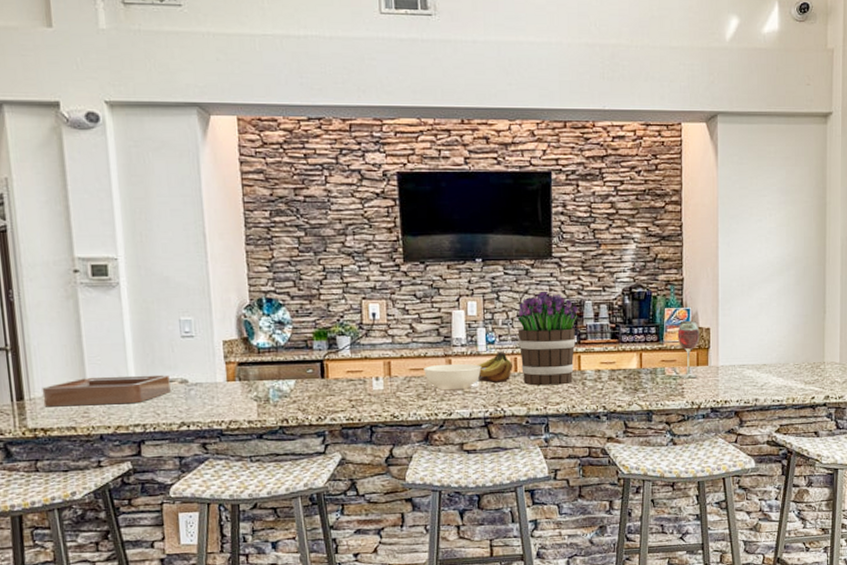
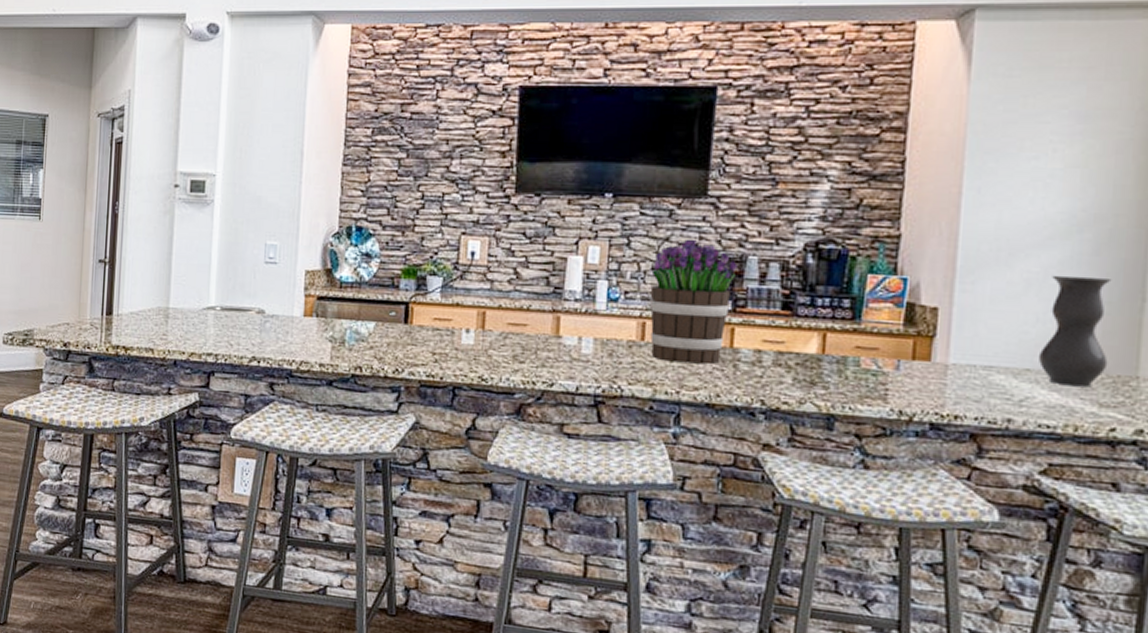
decorative tray: present [42,374,171,407] -> none [129,297,248,331]
bowl: present [423,363,482,391] -> none [524,321,598,357]
fruit: present [477,352,514,384] -> none [592,312,640,354]
wineglass: present [677,320,700,379] -> none [882,293,921,378]
vase: none [770,299,808,373] -> present [1038,275,1112,387]

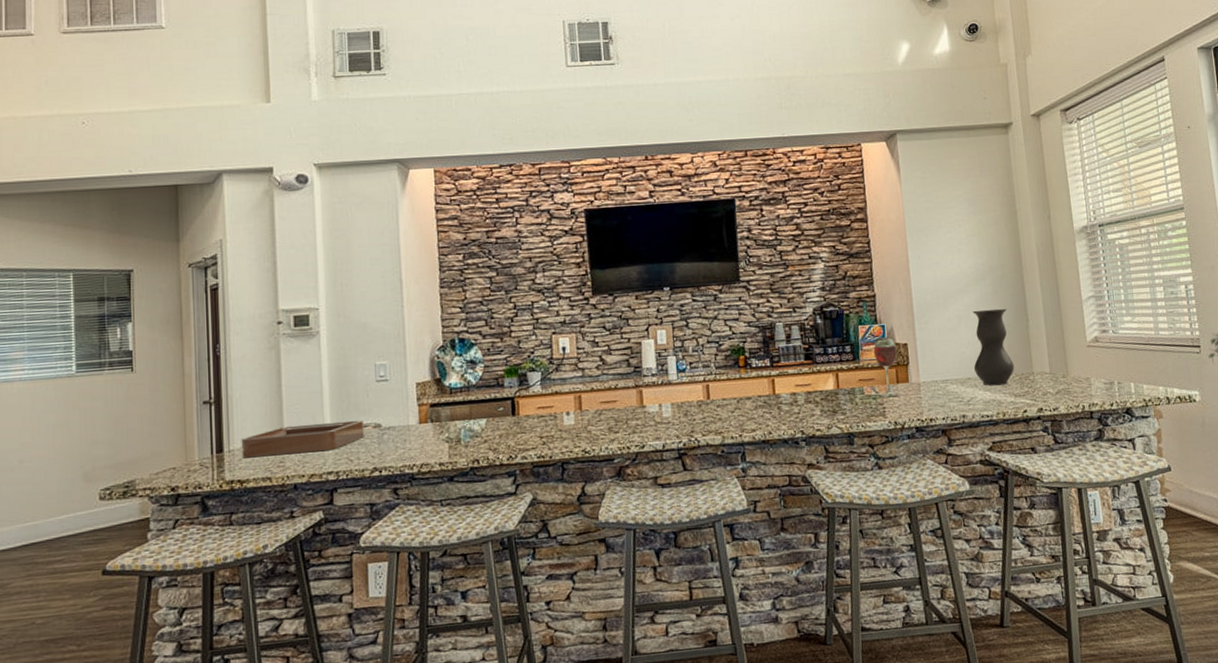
decorative tray: none [129,297,248,331] -> present [241,419,364,458]
bouquet: present [649,238,737,365] -> none [707,315,769,413]
wineglass: none [882,293,921,378] -> present [873,336,899,398]

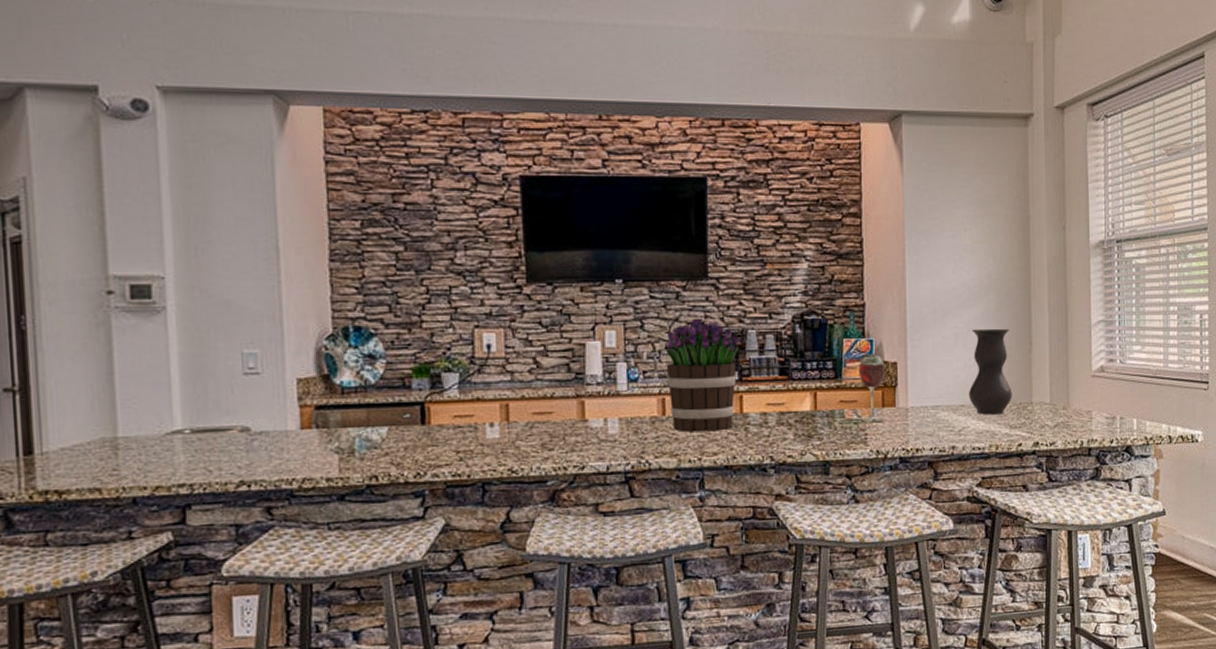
decorative tray: present [241,419,364,458] -> none [58,421,227,463]
bouquet: none [707,315,769,413] -> present [665,318,740,433]

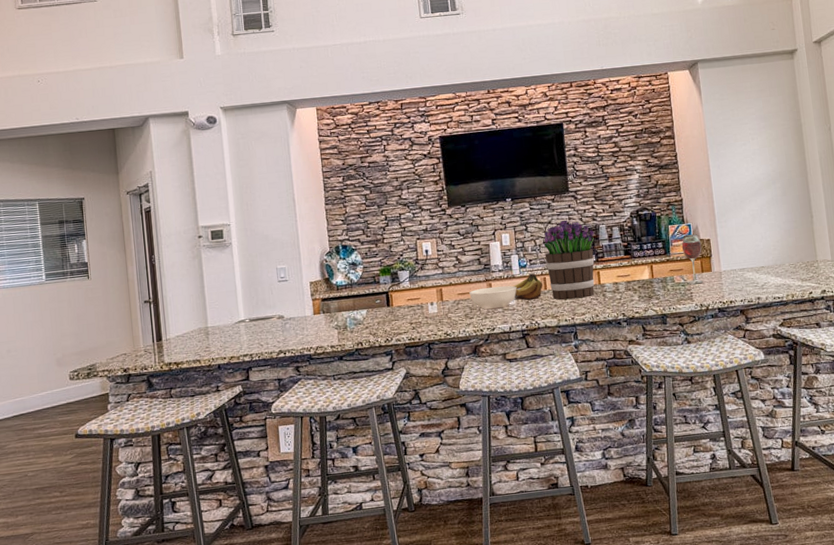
bowl: none [550,405,622,439] -> present [469,285,517,310]
fruit: none [616,391,661,430] -> present [512,273,543,301]
vase: present [968,328,1013,415] -> none [765,207,802,272]

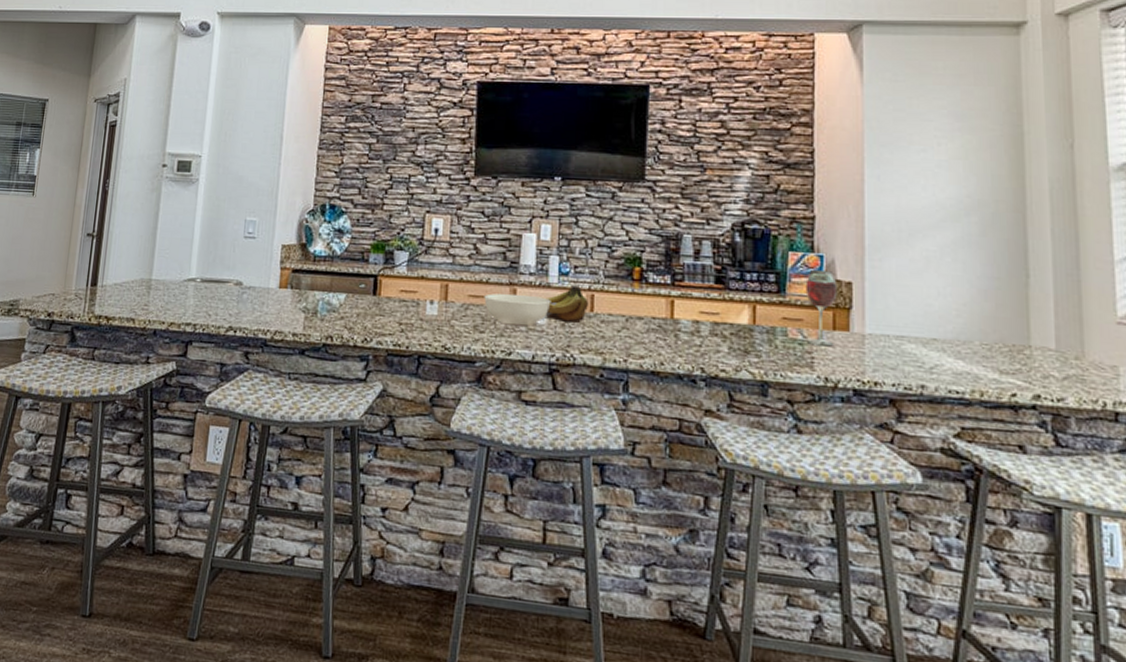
bouquet: present [543,220,595,300] -> none [597,218,674,335]

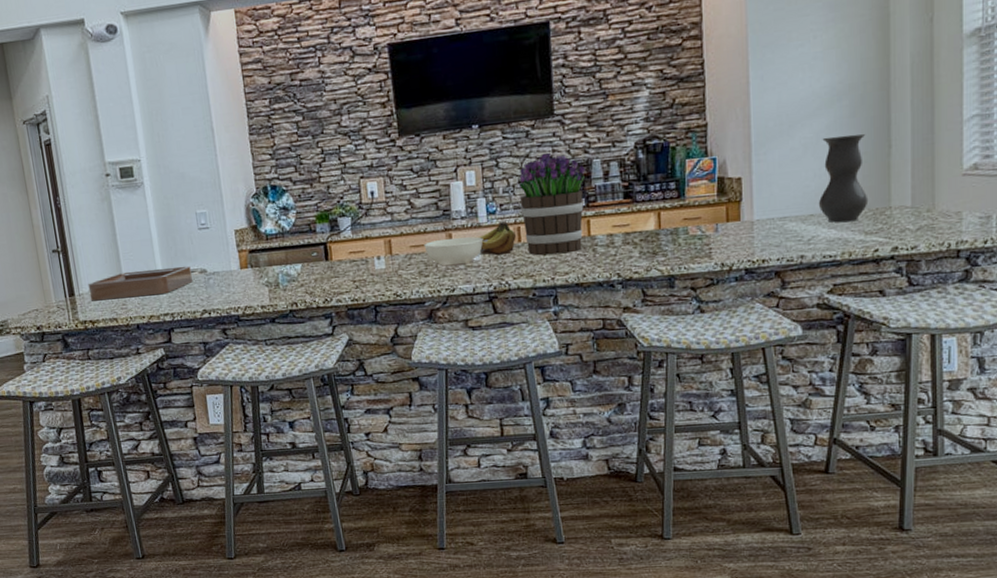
decorative tray: none [112,269,226,302] -> present [88,265,193,301]
bouquet: none [597,218,674,335] -> present [518,152,585,256]
wineglass: present [805,269,837,347] -> none [701,170,729,238]
vase: none [942,253,1003,356] -> present [818,134,869,223]

